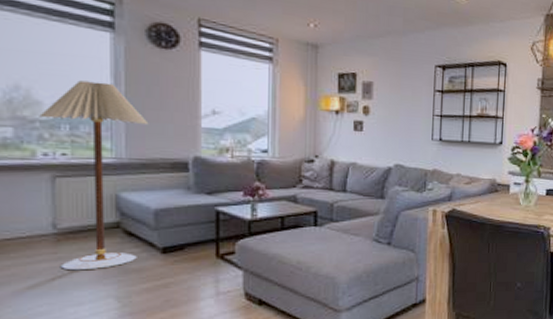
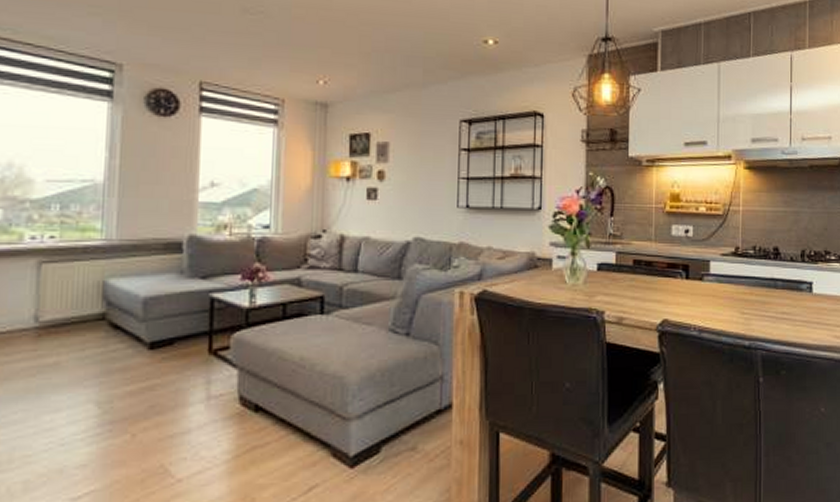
floor lamp: present [39,80,149,271] -> none [30,155,143,371]

